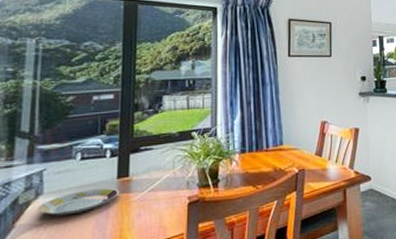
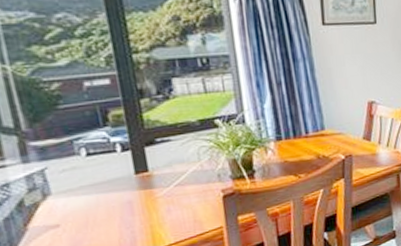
plate: present [37,187,120,216] -> none [48,184,141,217]

